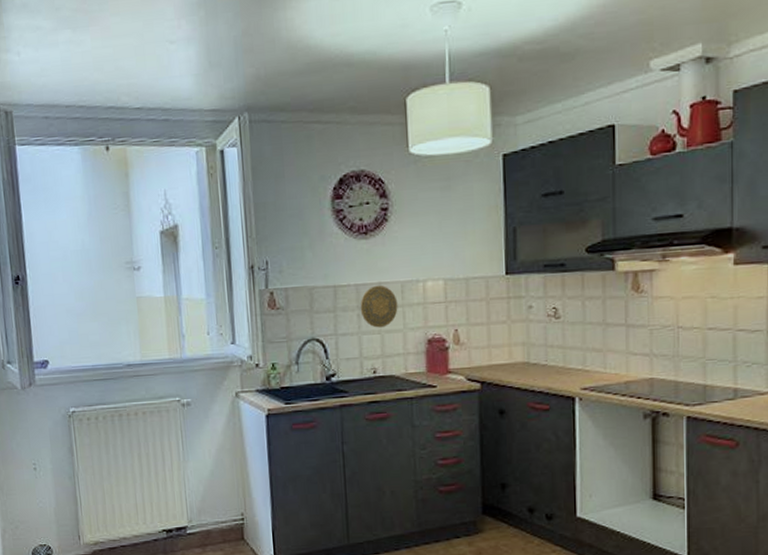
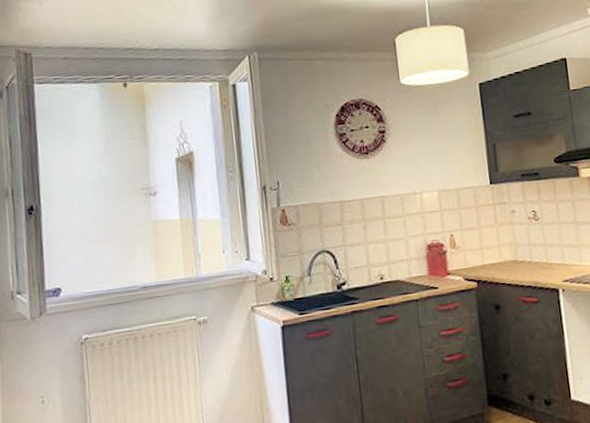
decorative plate: present [360,285,398,328] -> none [365,198,400,238]

